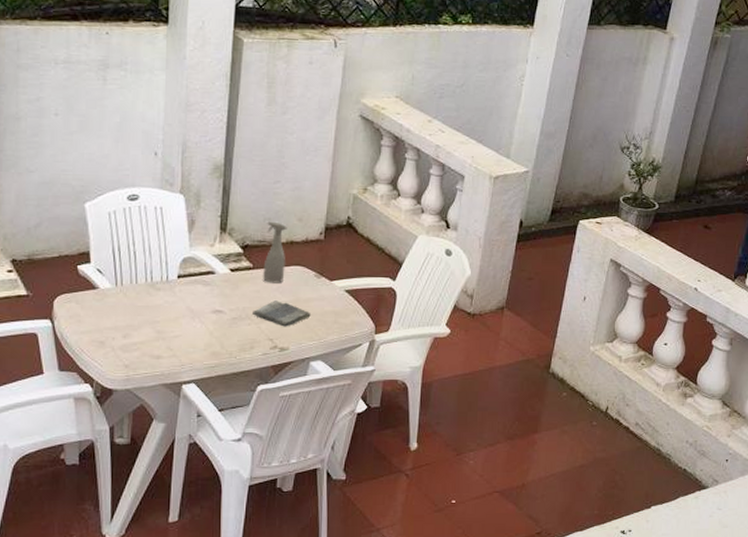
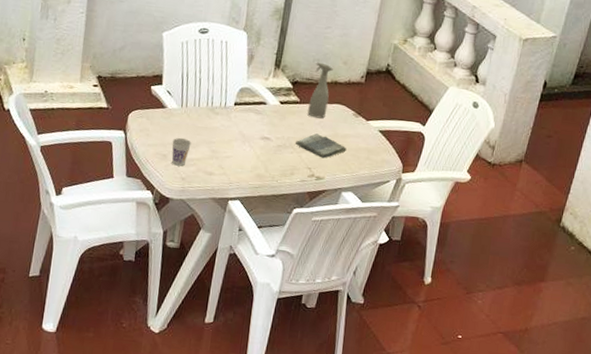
cup: none [109,320,132,352] -> present [171,137,191,166]

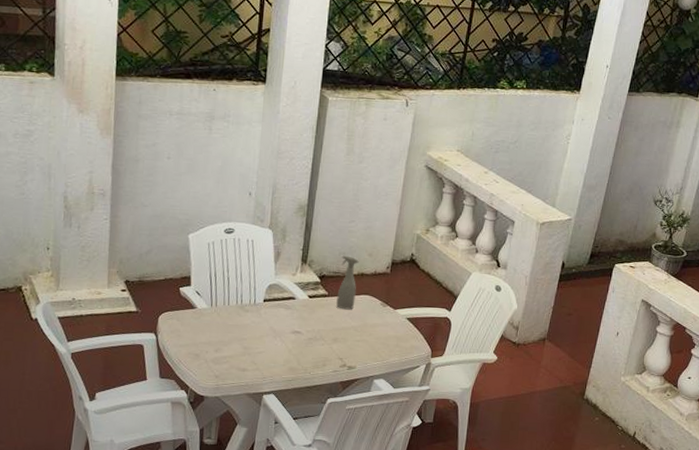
cup: present [171,137,191,166] -> none [204,336,223,364]
dish towel: present [296,132,347,159] -> none [326,323,376,348]

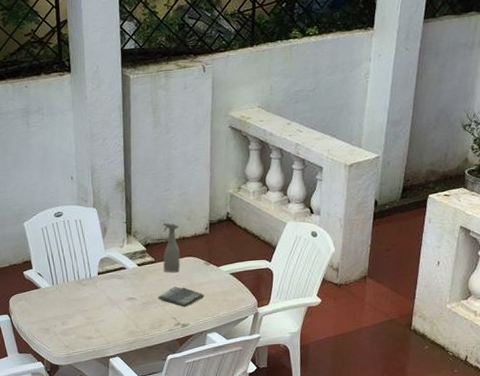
dish towel: none [326,323,376,348] -> present [158,285,204,307]

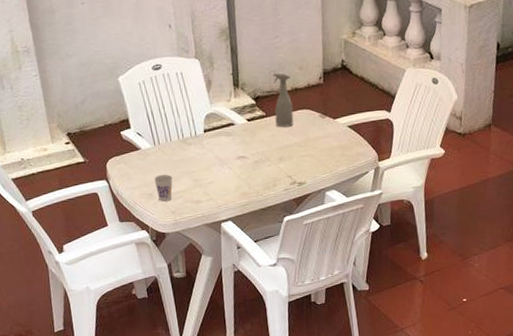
cup: none [51,311,68,337] -> present [154,174,173,202]
dish towel: present [158,285,204,307] -> none [271,141,321,164]

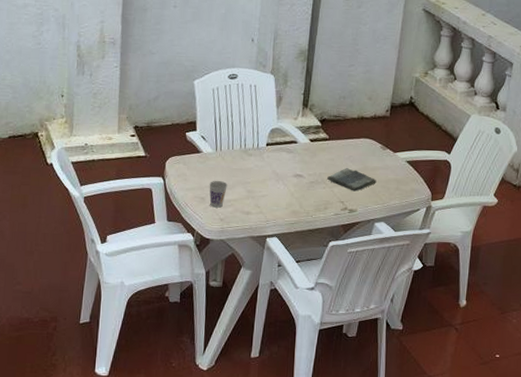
dish towel: none [271,141,321,164] -> present [327,167,377,192]
spray bottle: present [272,72,294,128] -> none [336,99,359,153]

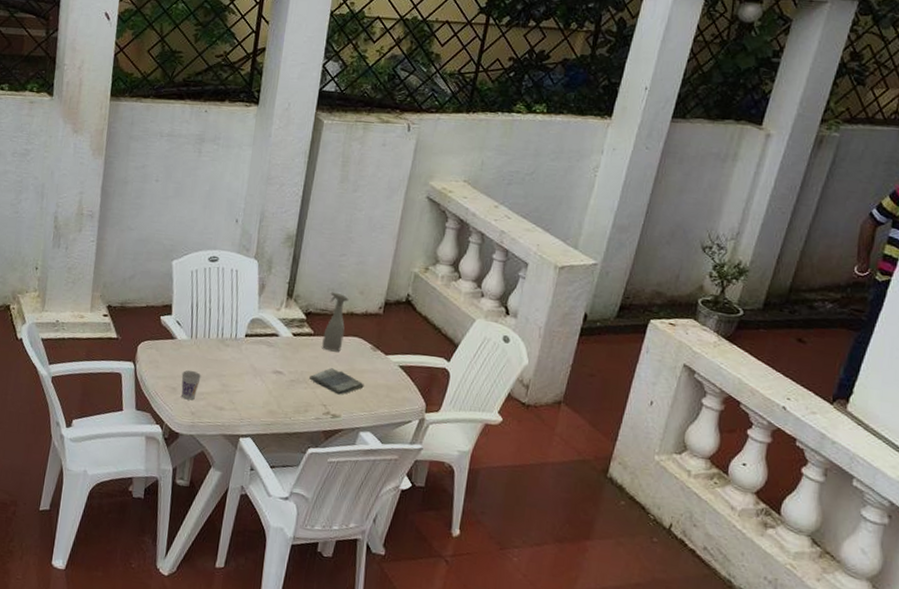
spray bottle: none [336,99,359,153] -> present [321,292,349,352]

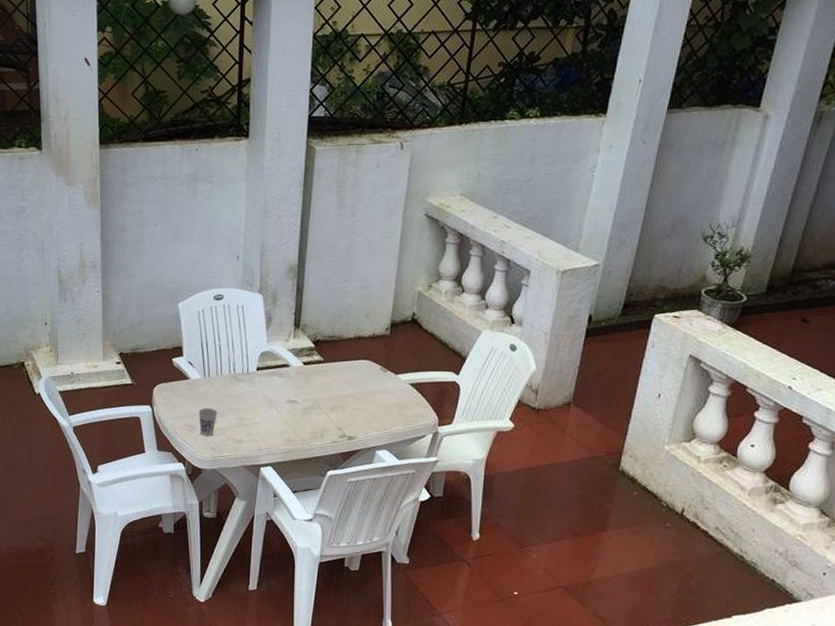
dish towel: present [310,367,364,395] -> none [323,391,377,417]
spray bottle: present [321,292,349,352] -> none [332,318,355,376]

